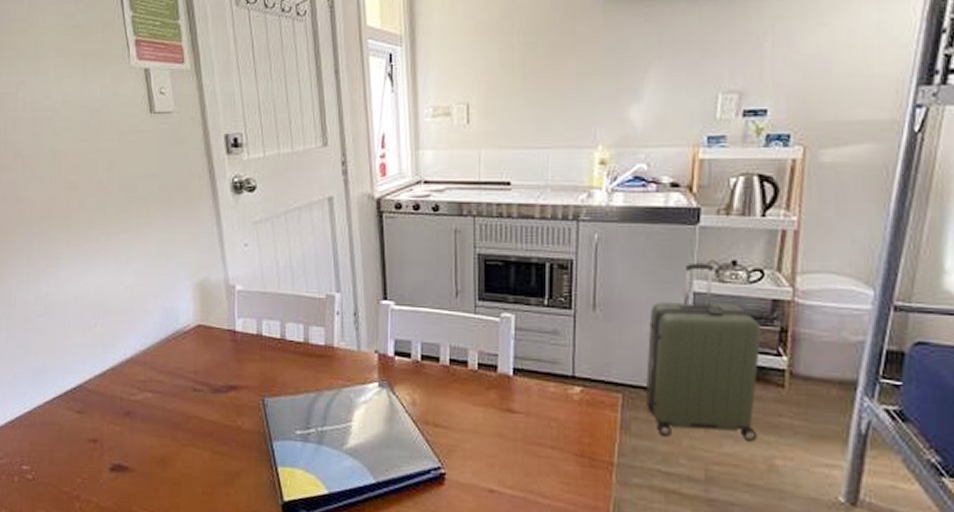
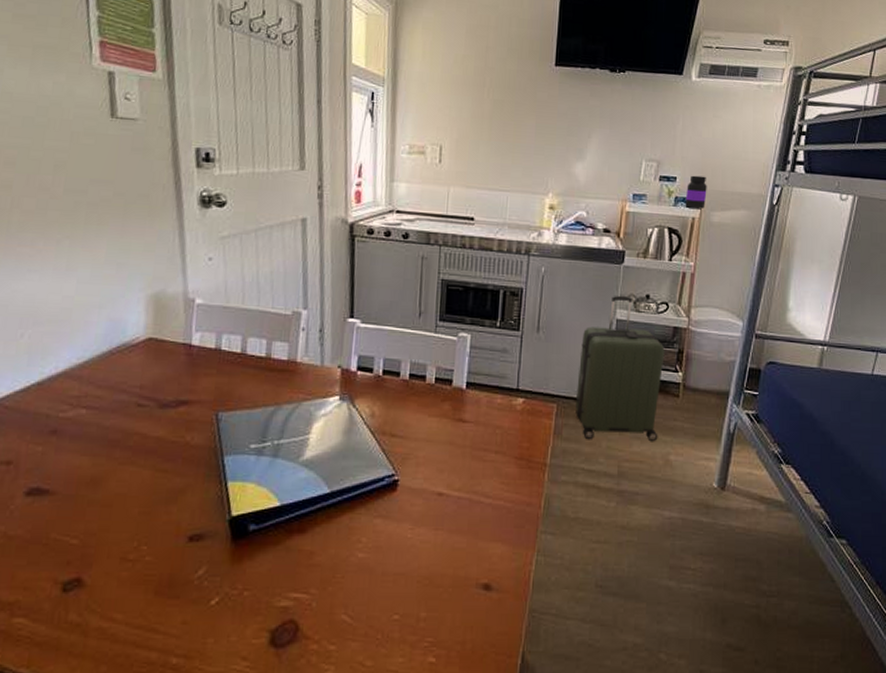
jar: none [781,104,812,147] -> present [685,175,707,209]

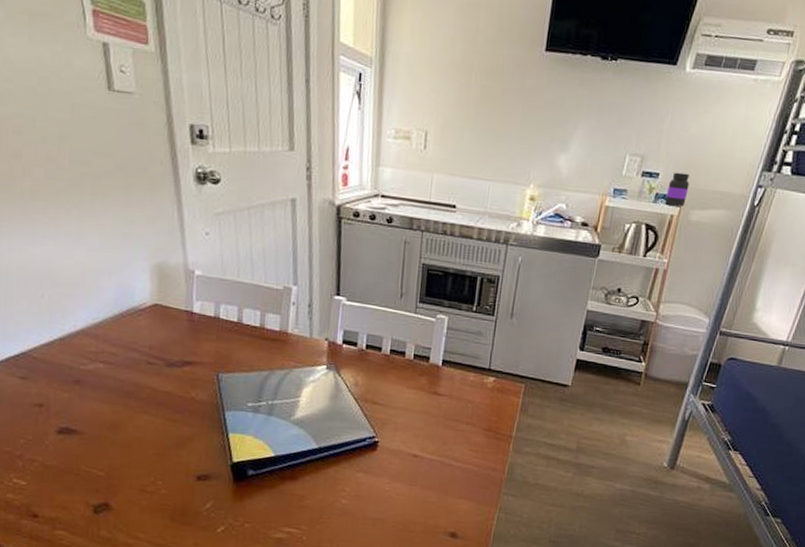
suitcase: present [576,295,665,442] -> none [542,287,631,424]

